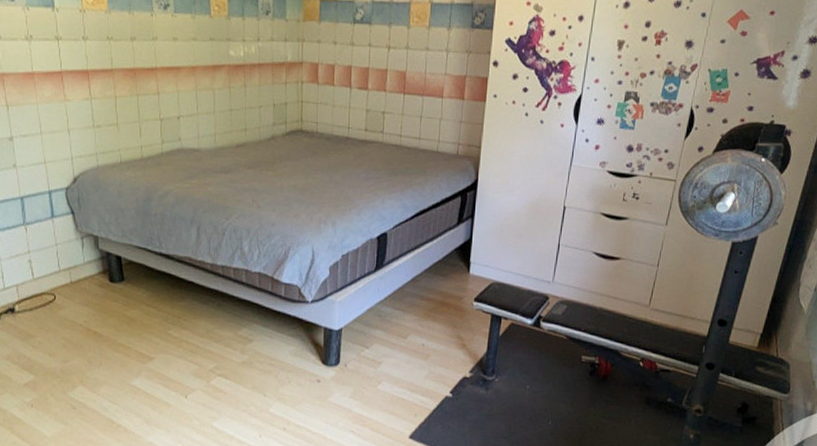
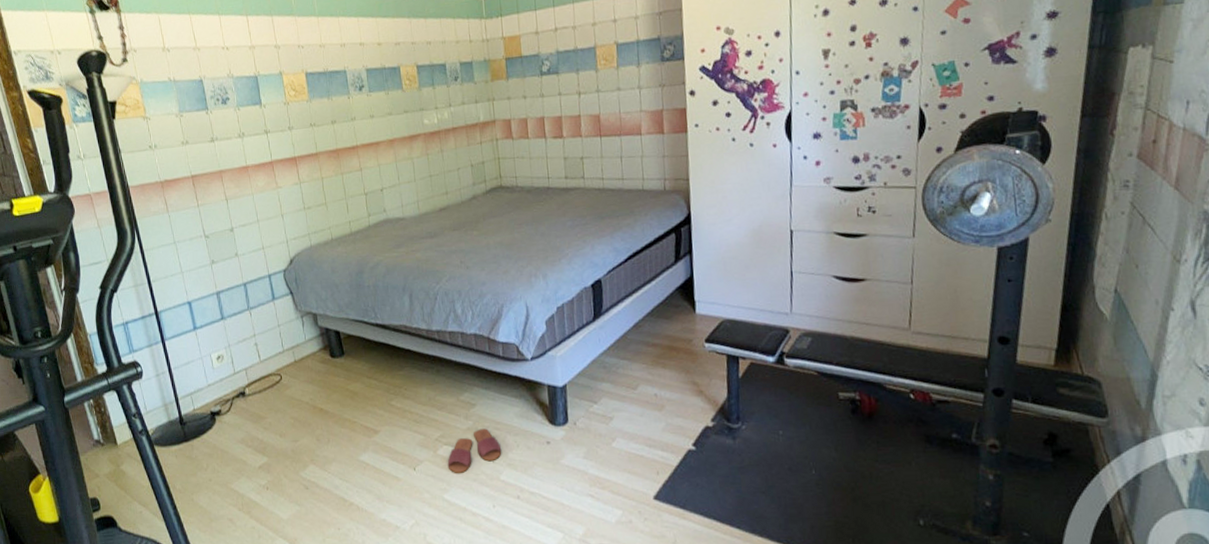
slippers: none [219,363,274,404] -> present [447,428,502,473]

